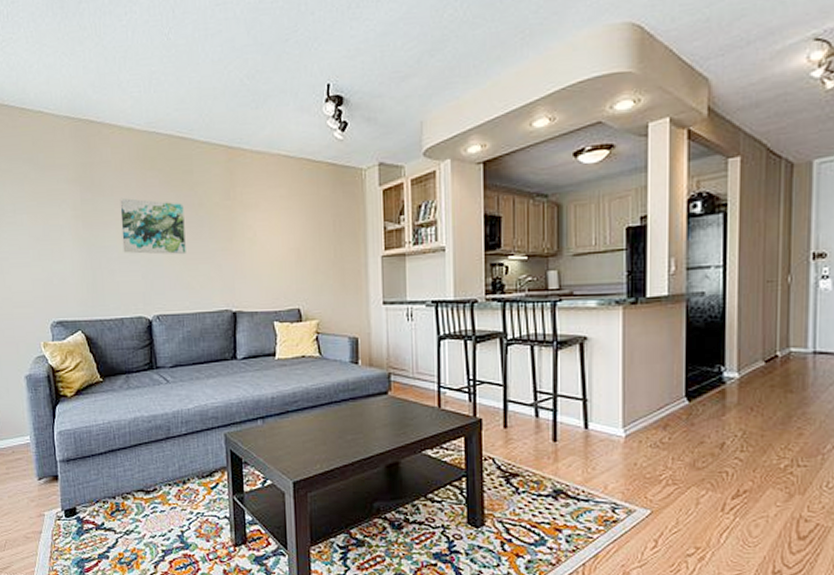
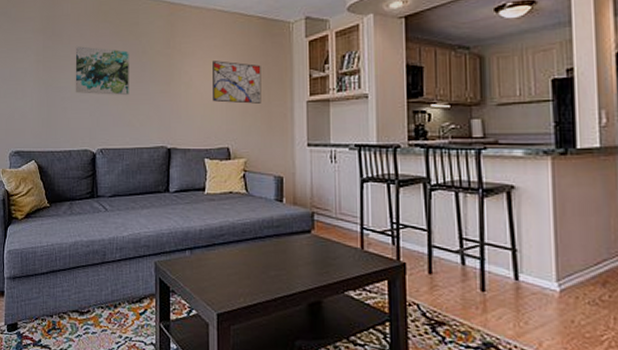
wall art: none [279,213,334,261] -> present [213,60,262,104]

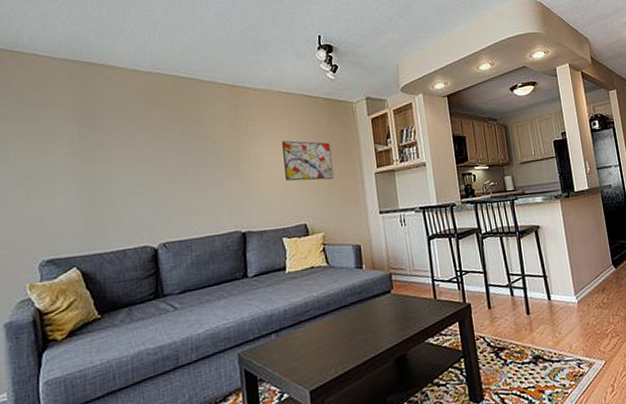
wall art: present [75,45,129,96] -> none [122,132,193,185]

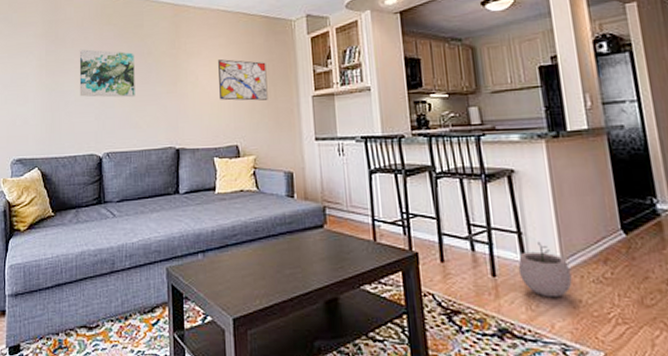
wall art: none [122,132,193,185] -> present [79,49,135,98]
plant pot: none [545,281,583,325] -> present [518,241,573,298]

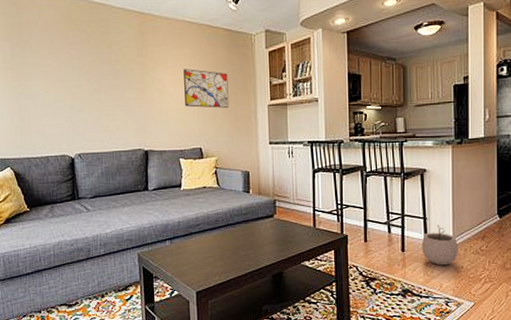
wall art: present [79,49,135,98] -> none [45,53,104,103]

